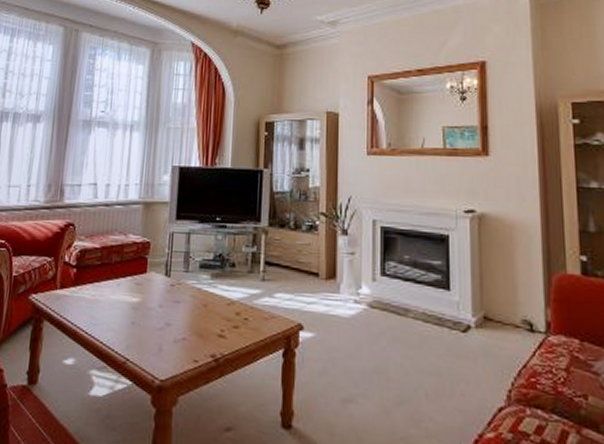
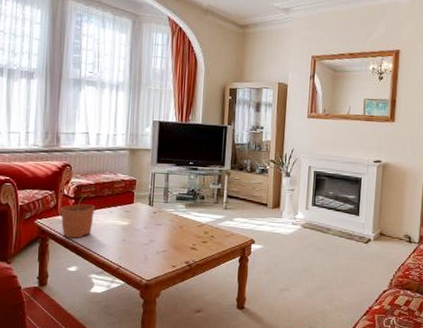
plant pot: none [59,261,101,320] -> present [60,194,95,238]

